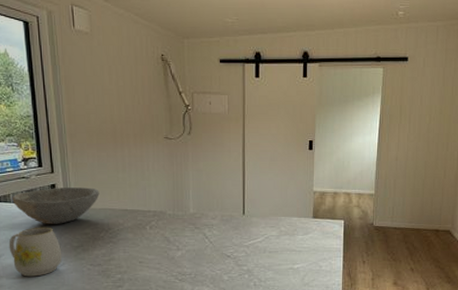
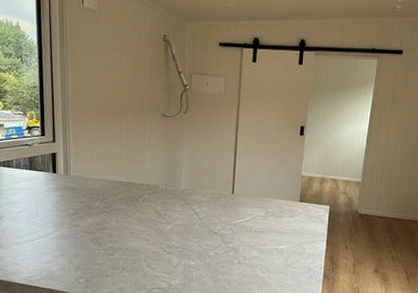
mug: present [9,227,63,277] -> none [9,192,59,240]
bowl: present [12,187,100,224] -> none [15,156,97,192]

